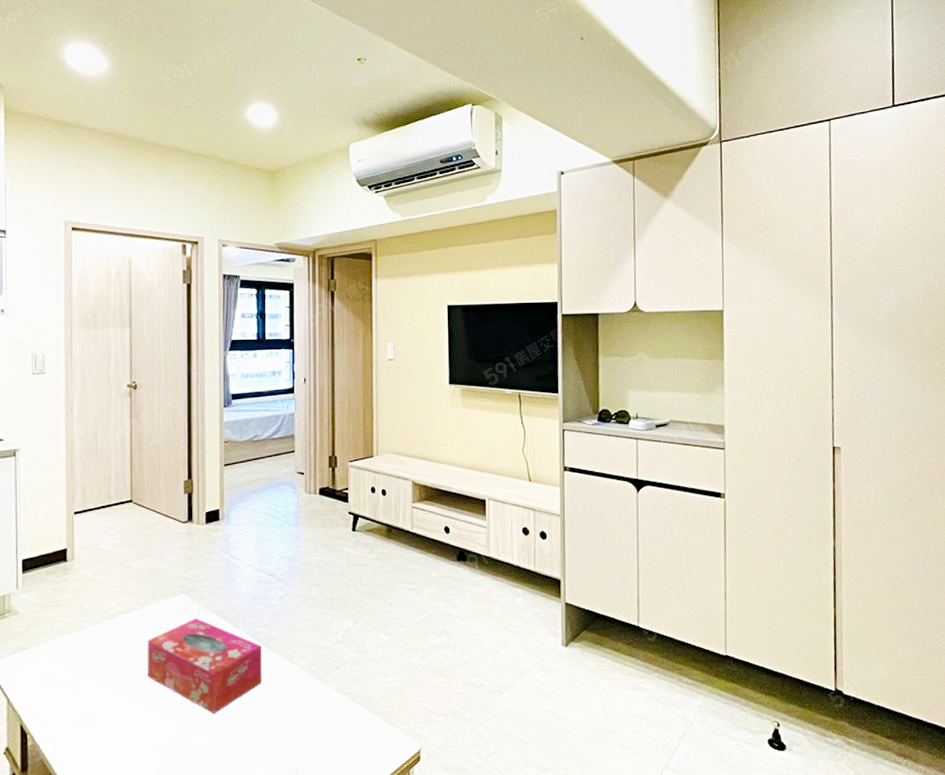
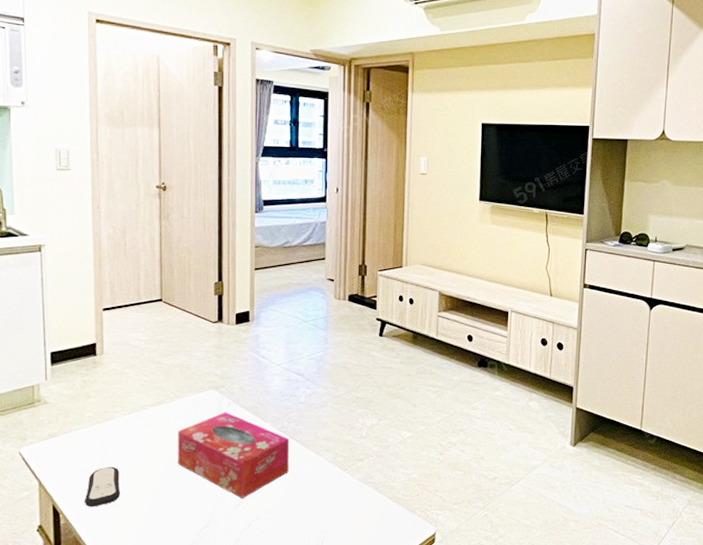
remote control: none [52,680,89,726] -> present [84,466,121,507]

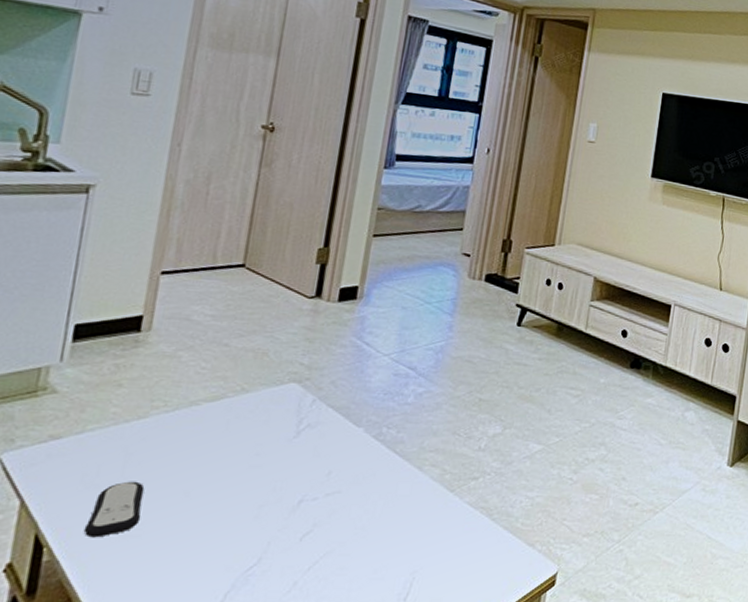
tissue box: present [178,412,289,498] -> none [230,412,386,526]

